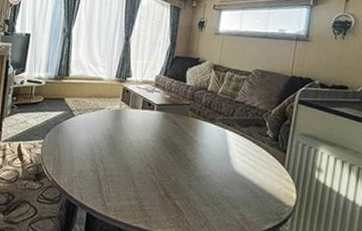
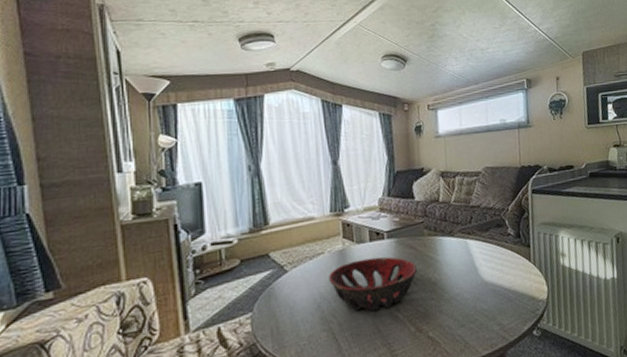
decorative bowl: none [104,121,177,168] -> present [329,256,418,312]

